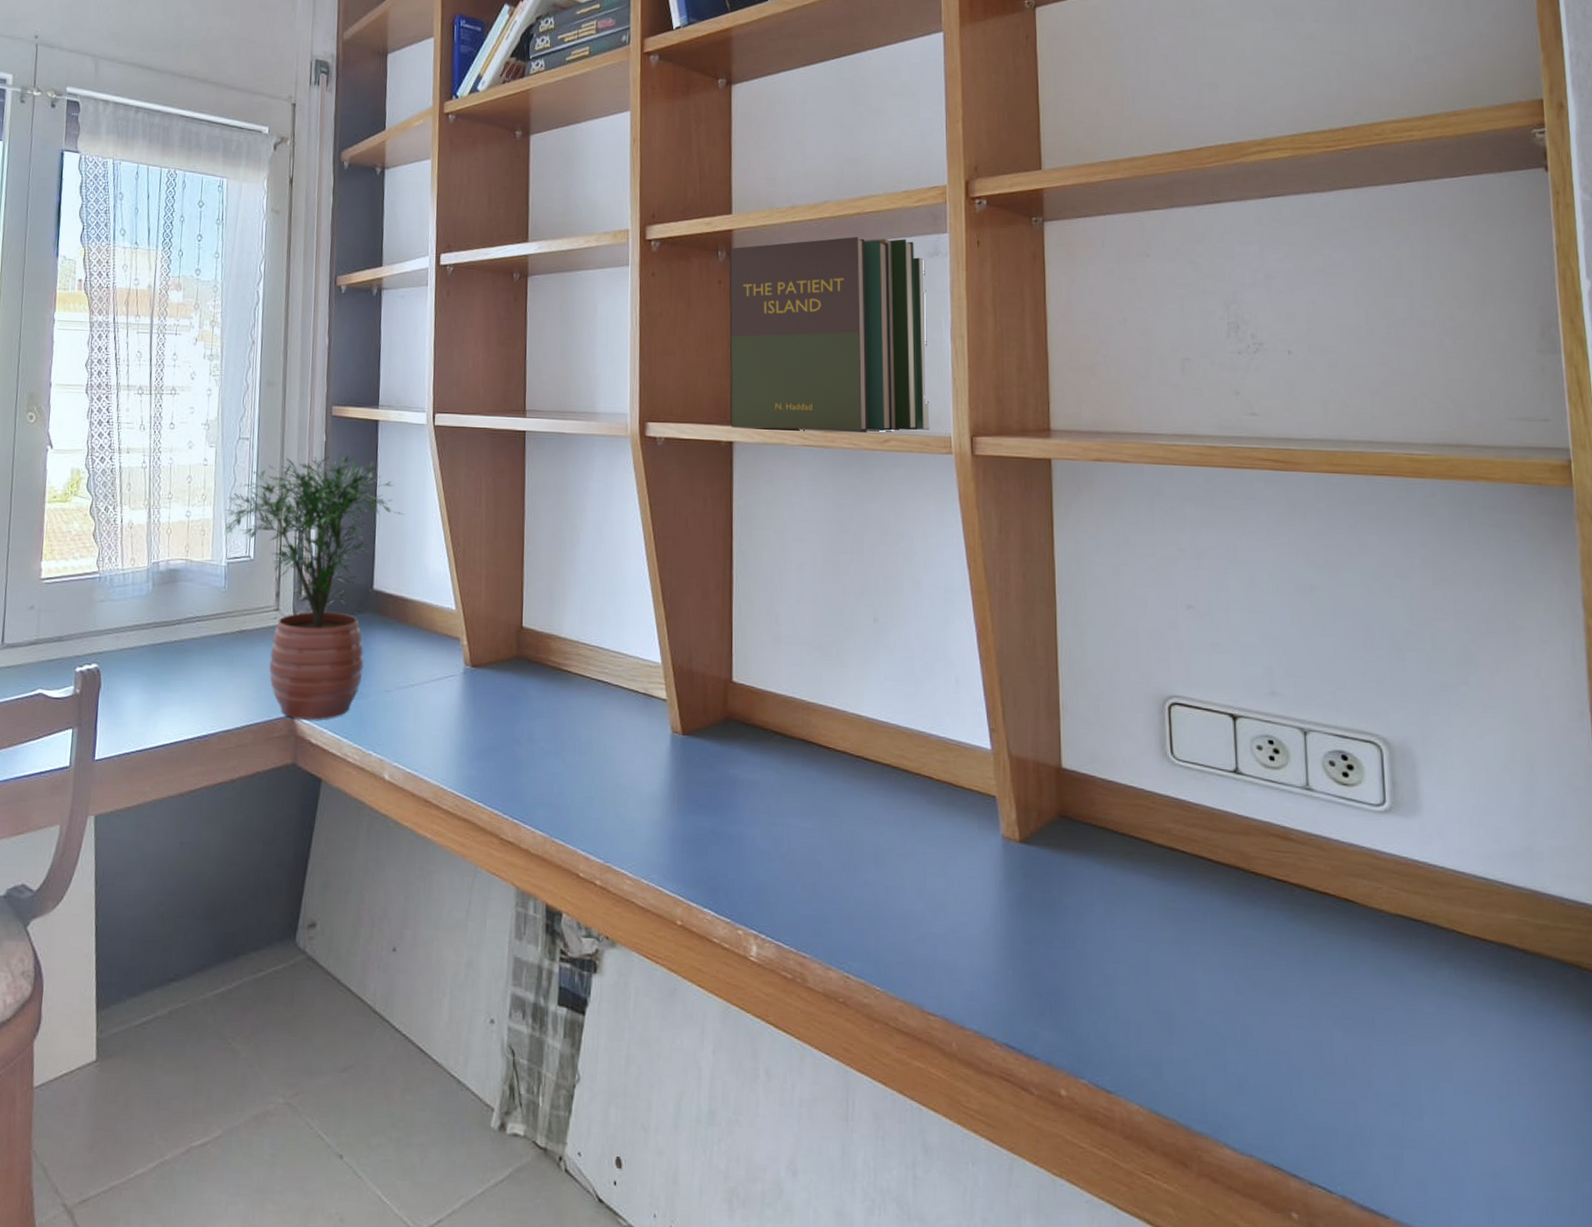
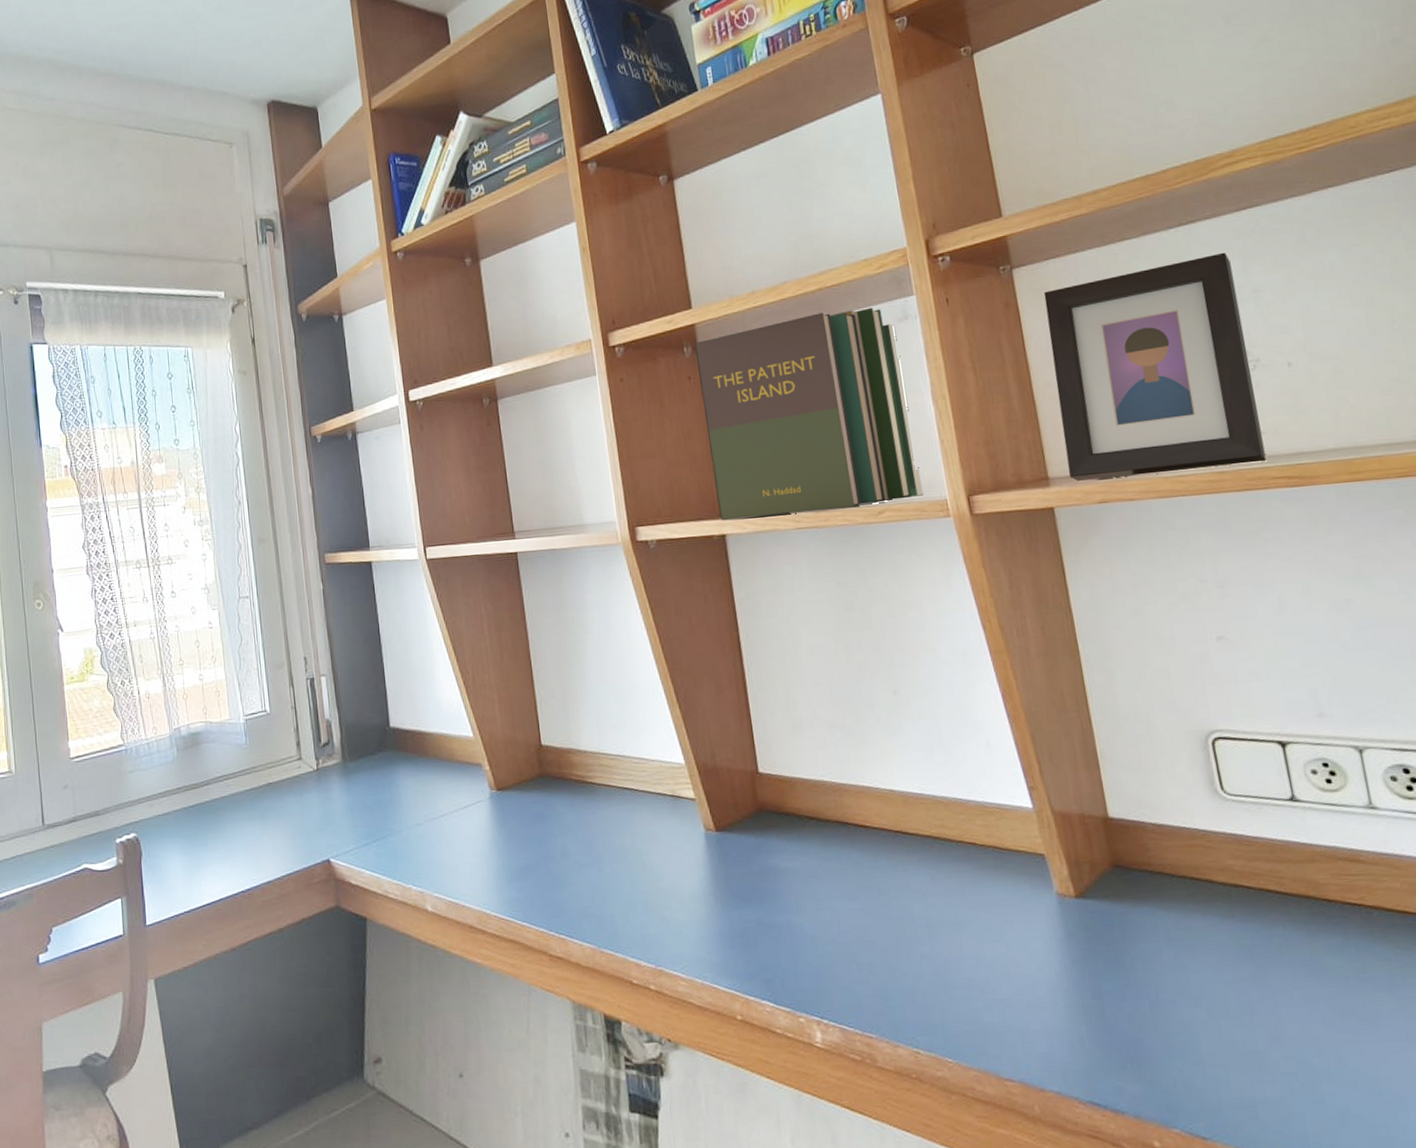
potted plant: present [223,454,404,720] -> none [236,599,410,863]
picture frame: none [1070,235,1256,443] -> present [1043,252,1267,481]

